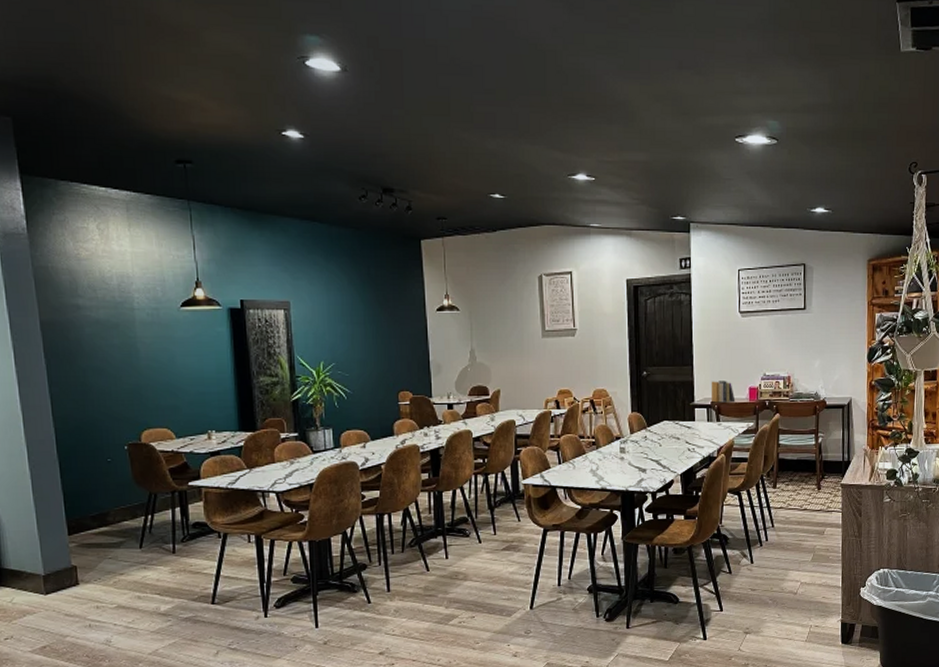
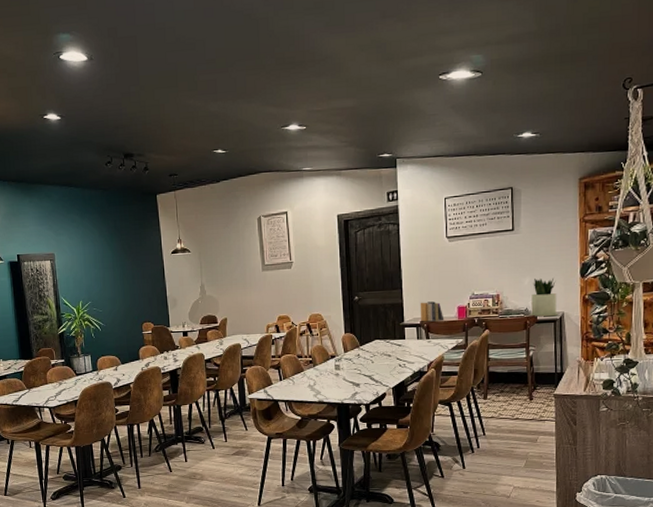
planter: none [818,361,847,402] -> present [528,278,559,318]

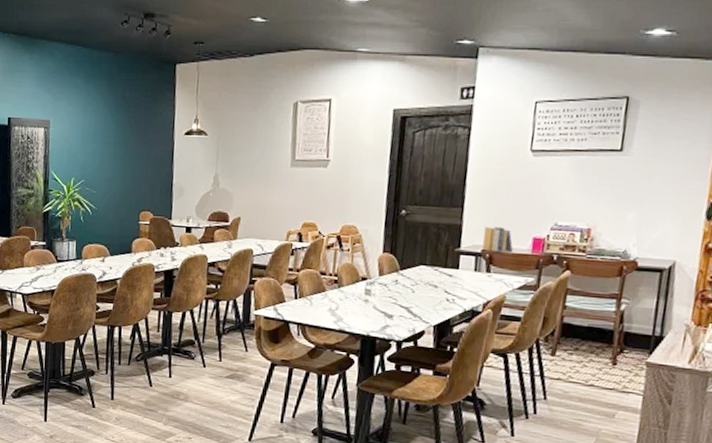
planter: present [528,278,559,318] -> none [626,215,671,265]

